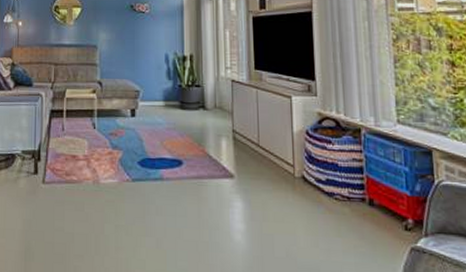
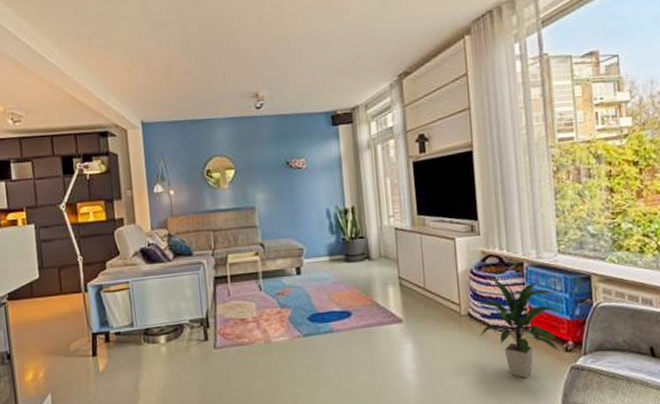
indoor plant: none [311,140,400,255] -> present [476,276,561,379]

